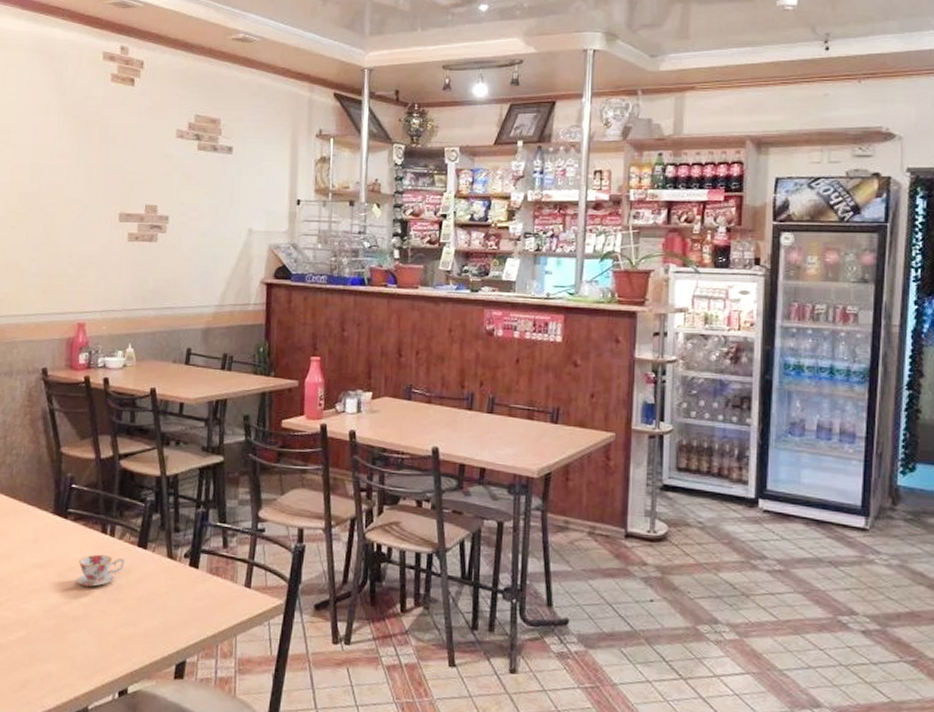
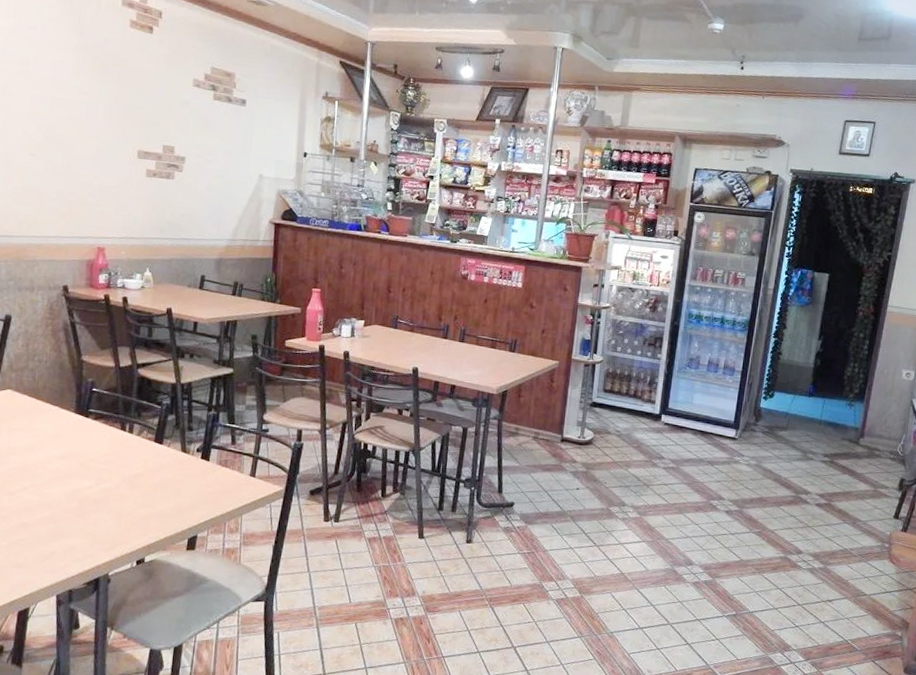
teacup: present [76,554,125,587] -> none [97,448,142,475]

